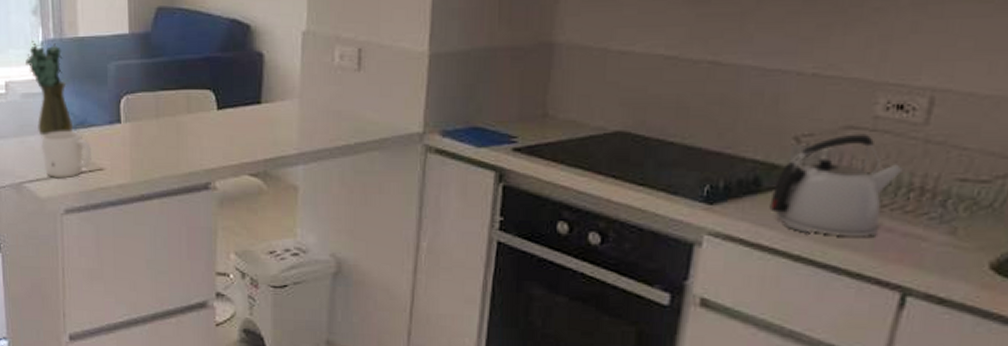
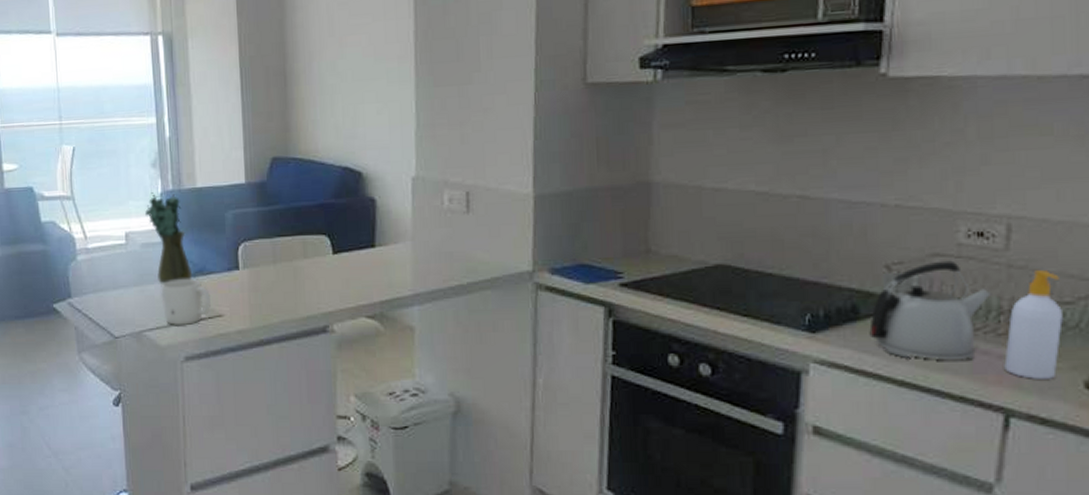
soap bottle: none [907,145,979,259] -> present [1004,269,1063,379]

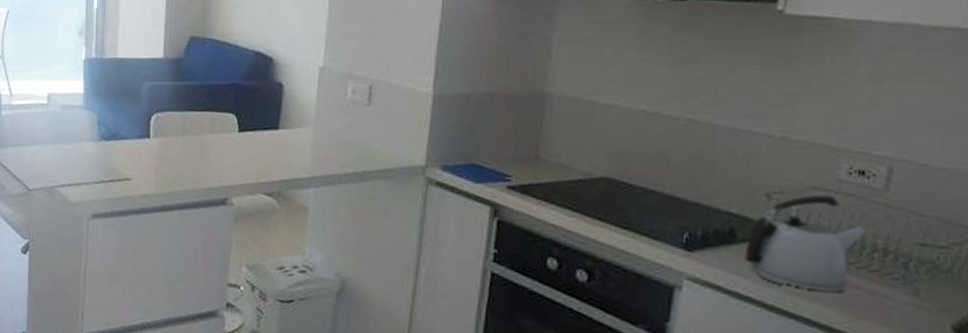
vase: present [145,192,192,287] -> none [68,59,106,147]
mug: present [161,279,211,325] -> none [75,141,121,185]
soap bottle: present [1004,269,1063,379] -> none [874,212,936,319]

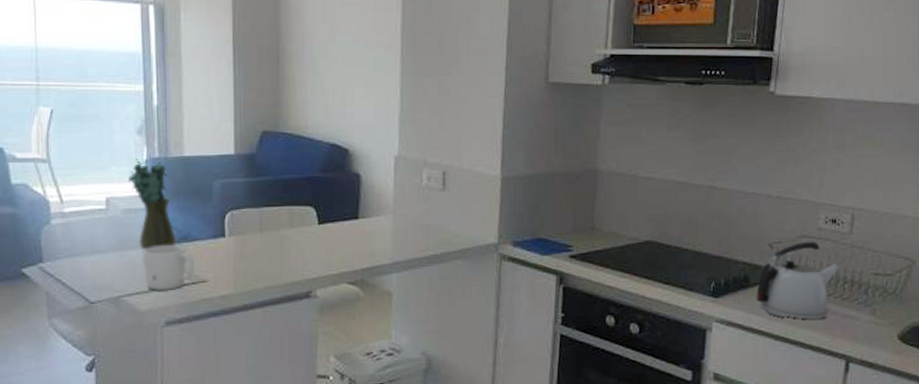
vase: none [68,59,106,147] -> present [128,159,176,253]
mug: none [75,141,121,185] -> present [142,245,194,290]

